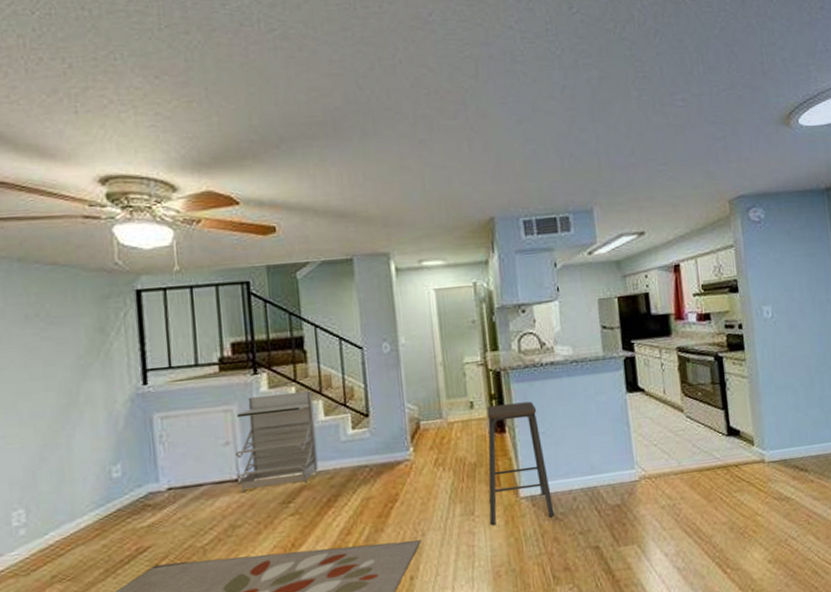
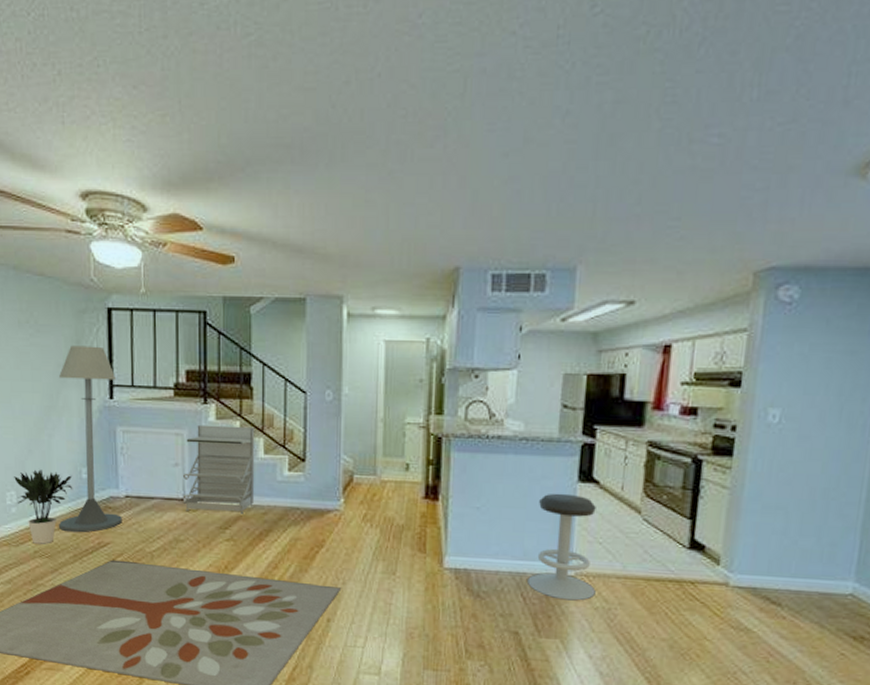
potted plant: none [20,476,102,567] -> present [13,469,73,544]
floor lamp: none [79,331,165,544] -> present [59,345,122,533]
bar stool: present [486,401,555,526] -> none [410,471,477,594]
bar stool: none [597,405,660,506] -> present [528,493,596,601]

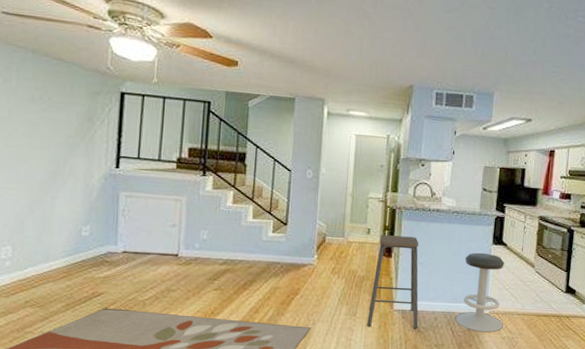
potted plant: present [13,469,73,544] -> none [10,227,72,295]
floor lamp: present [59,345,122,533] -> none [54,121,124,284]
shoe rack: present [183,424,255,514] -> none [178,192,246,267]
bar stool: none [410,471,477,594] -> present [367,235,419,329]

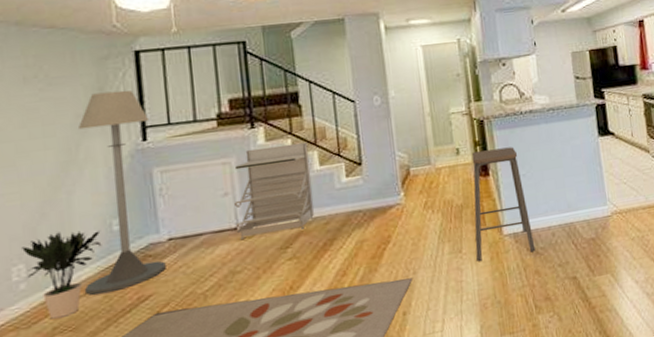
potted plant: none [10,227,72,295] -> present [20,230,102,319]
floor lamp: none [54,121,124,284] -> present [78,90,166,295]
shoe rack: none [178,192,246,267] -> present [234,142,315,241]
bar stool: present [456,252,505,333] -> none [572,147,630,239]

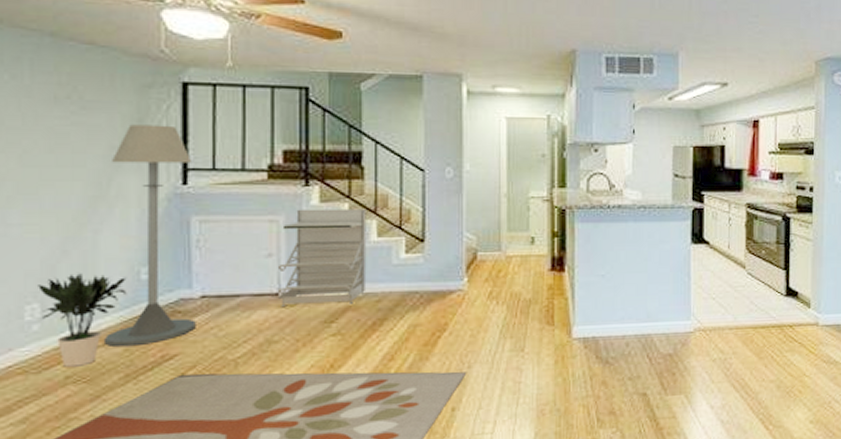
bar stool: present [471,146,536,262] -> none [540,243,606,364]

